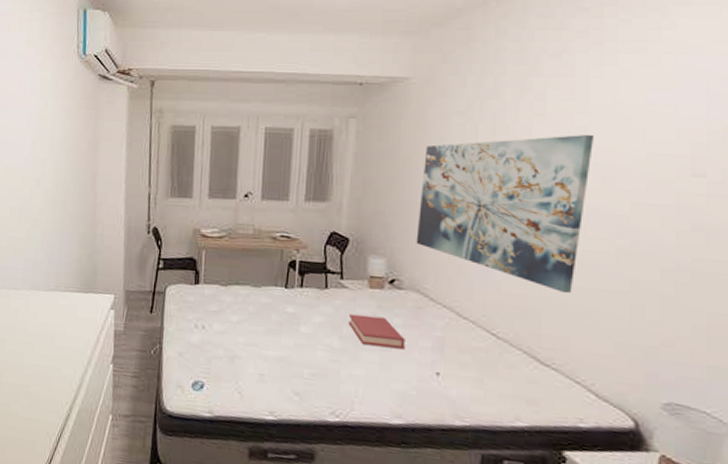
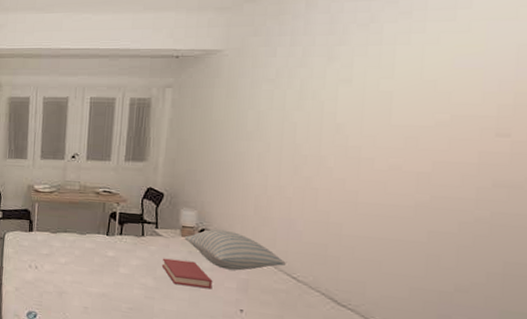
pillow: none [373,279,484,327] -> present [184,229,286,271]
wall art: present [416,135,593,294] -> none [224,99,398,243]

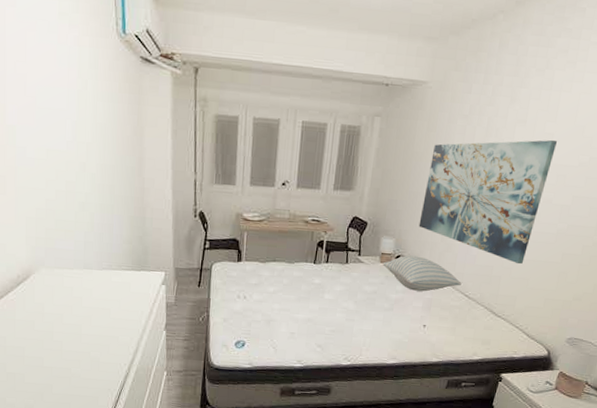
hardback book: present [161,258,213,289] -> none [362,283,404,309]
wall art: none [224,99,398,243] -> present [418,140,557,265]

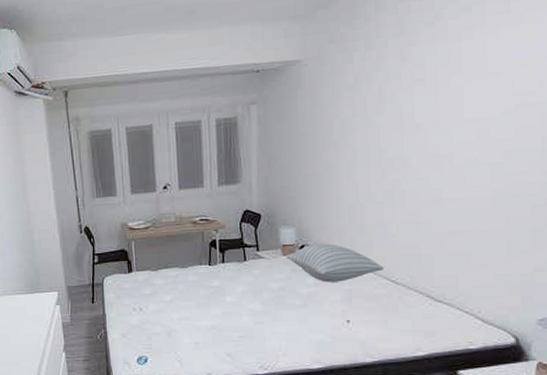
wall art: present [418,140,557,265] -> none [319,94,468,238]

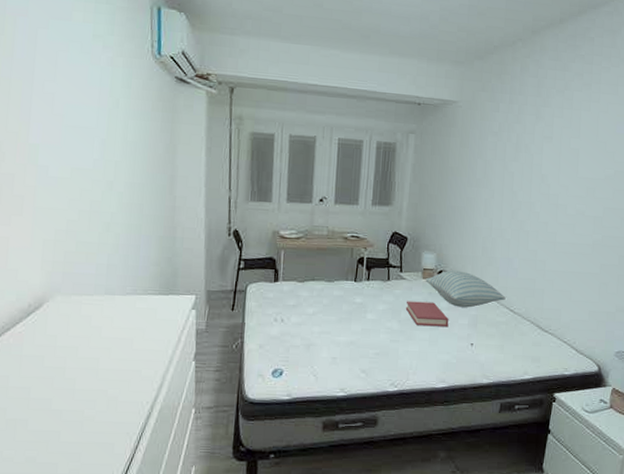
hardback book: none [267,279,318,306] -> present [405,301,449,327]

